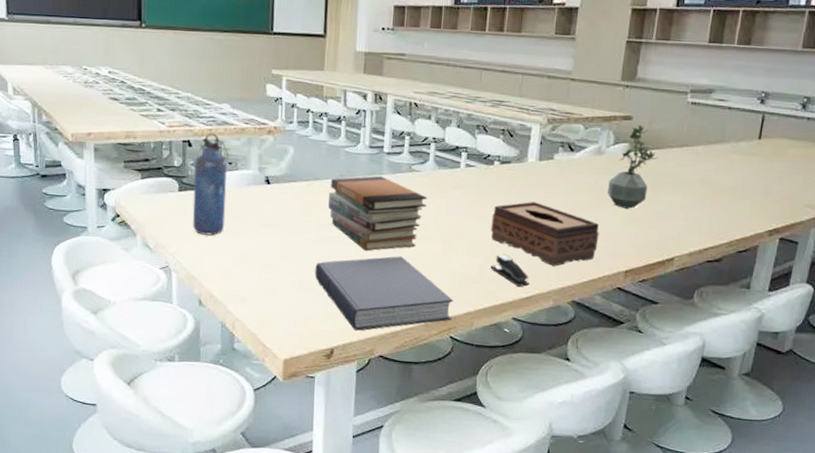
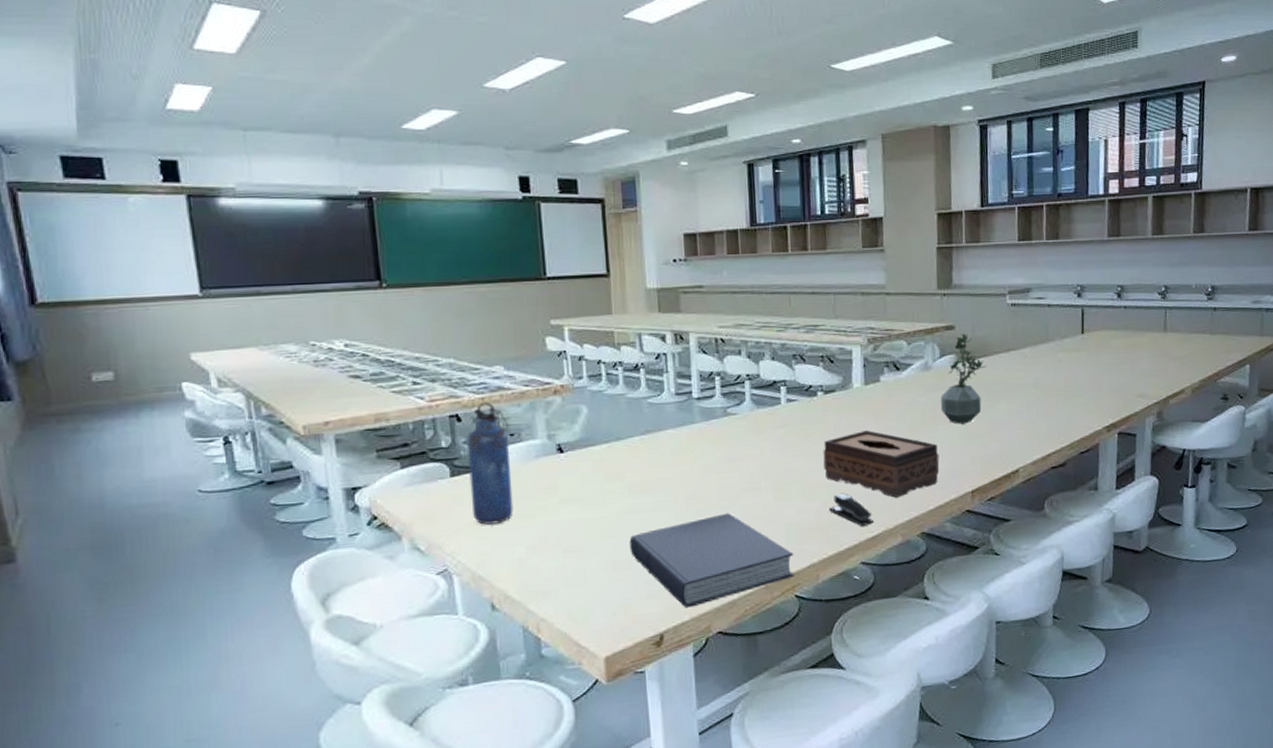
book stack: present [328,175,428,251] -> none [636,425,750,514]

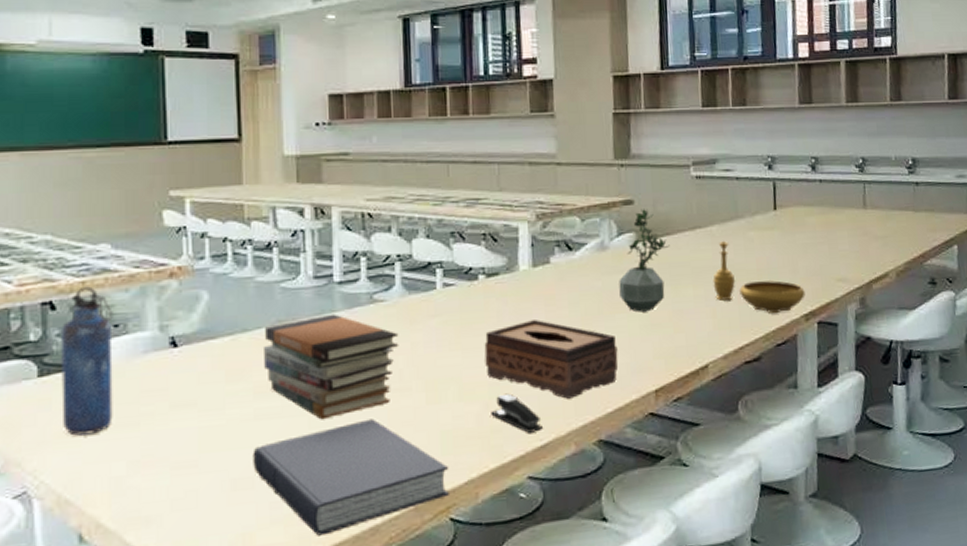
book stack: none [636,425,750,514] -> present [264,313,399,420]
decorative bowl: none [1024,361,1108,426] -> present [713,240,805,314]

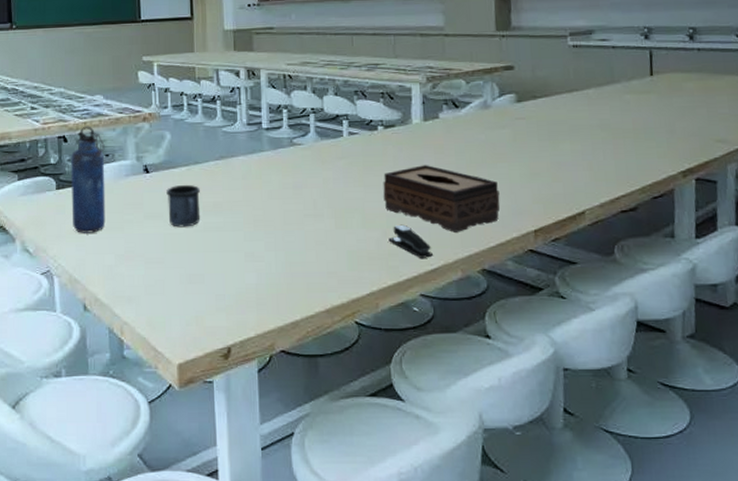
mug: none [202,359,250,418] -> present [166,184,201,228]
book: present [253,418,449,536] -> none [203,237,354,324]
book stack: present [264,313,399,420] -> none [211,153,314,235]
potted plant: present [619,209,670,312] -> none [500,74,548,163]
decorative bowl: present [713,240,805,314] -> none [589,102,683,170]

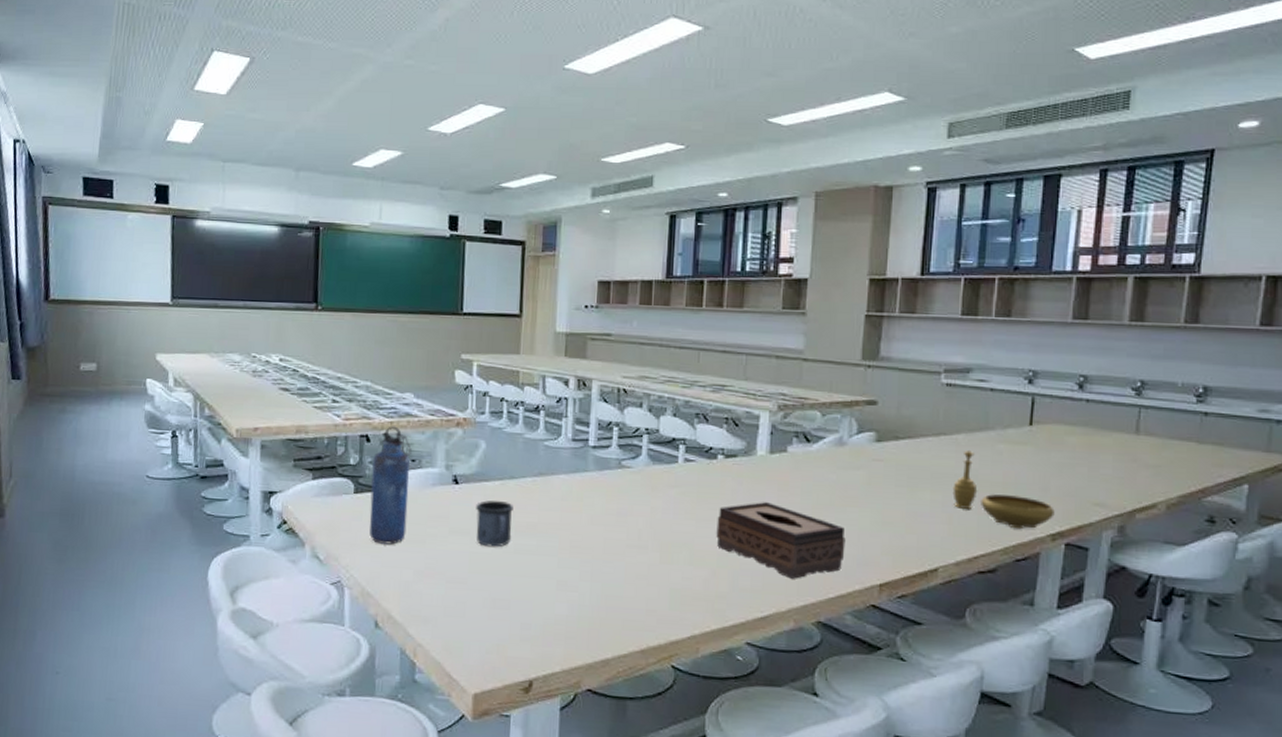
stapler: present [388,224,434,258] -> none [717,565,766,604]
decorative bowl: none [589,102,683,170] -> present [952,449,1055,530]

